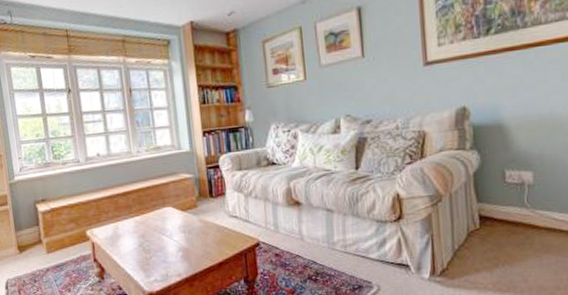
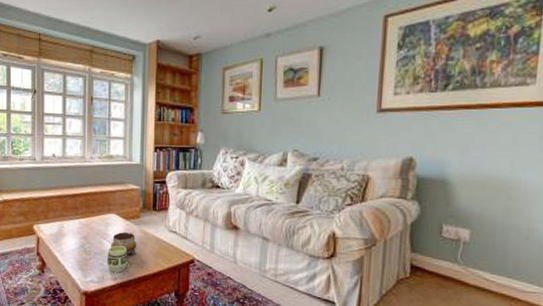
cup: none [168,239,191,269] -> present [106,245,128,274]
decorative bowl: none [171,224,198,249] -> present [111,232,137,256]

